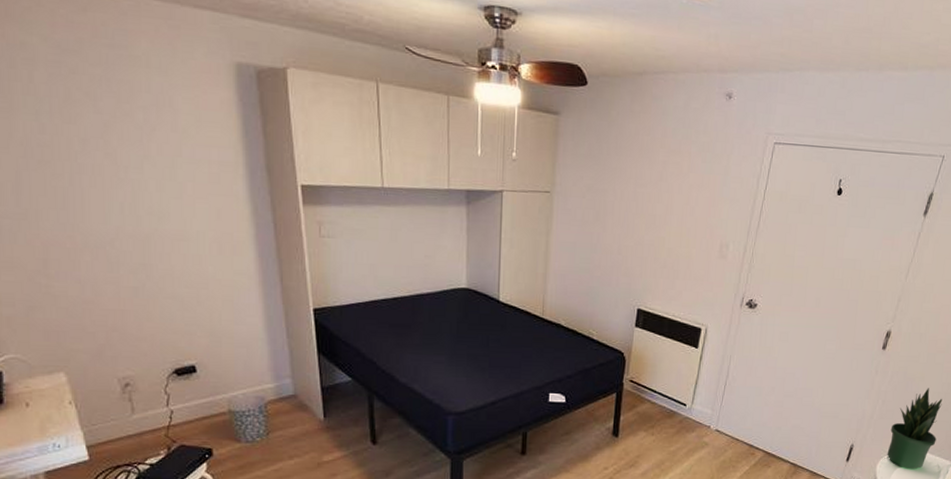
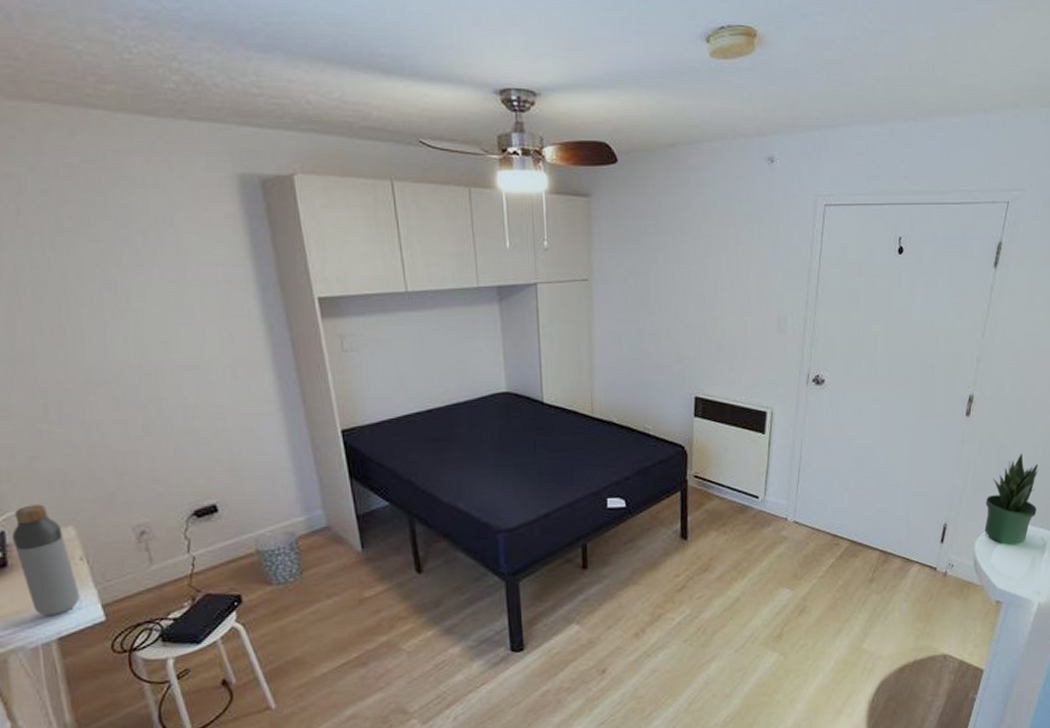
bottle: none [8,350,68,450] -> present [11,504,81,616]

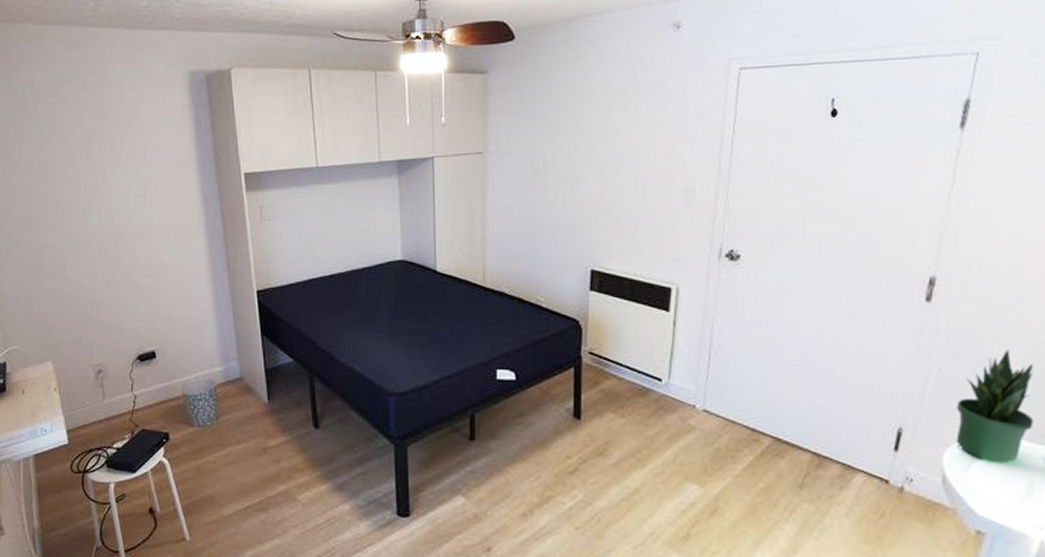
bottle: present [11,504,81,616] -> none [10,342,52,435]

